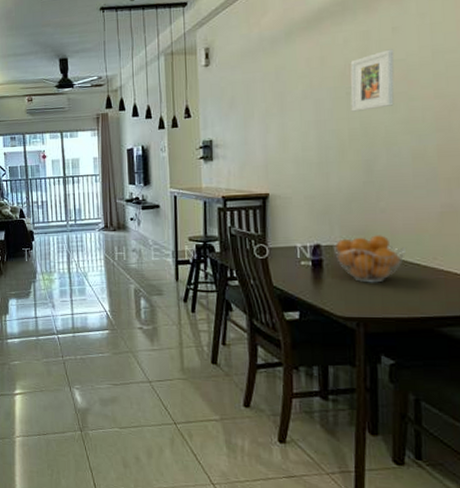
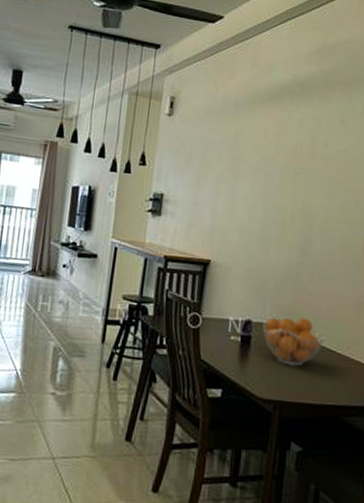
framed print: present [350,49,395,112] -> none [296,138,340,194]

